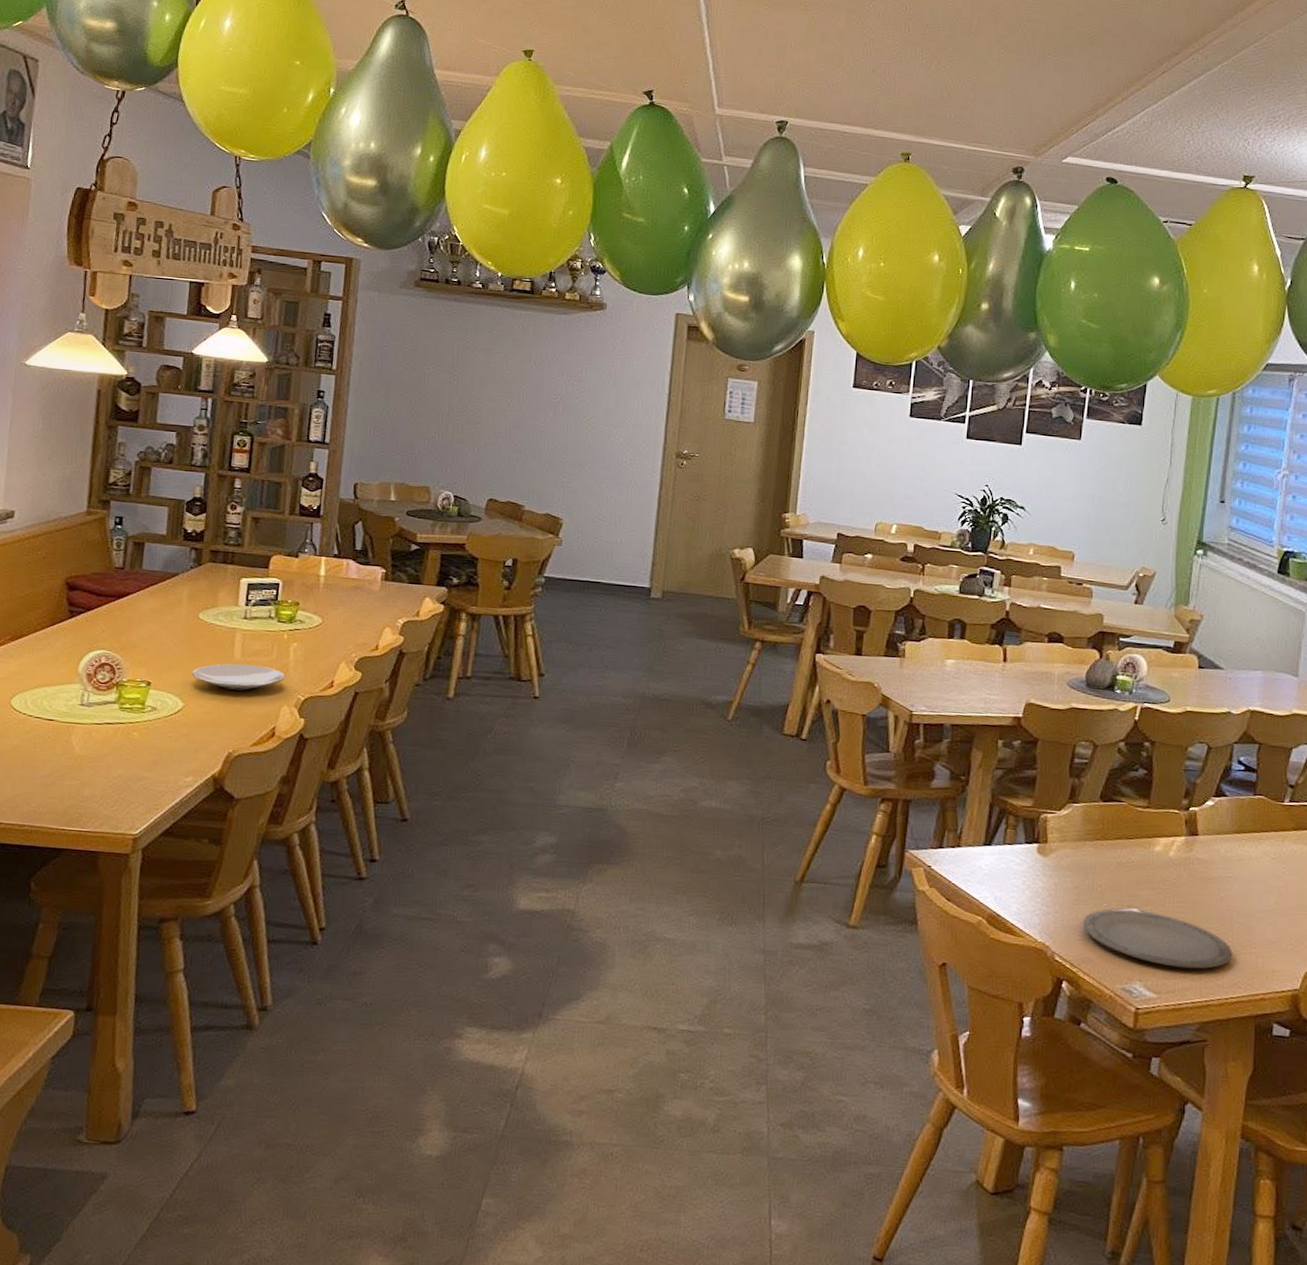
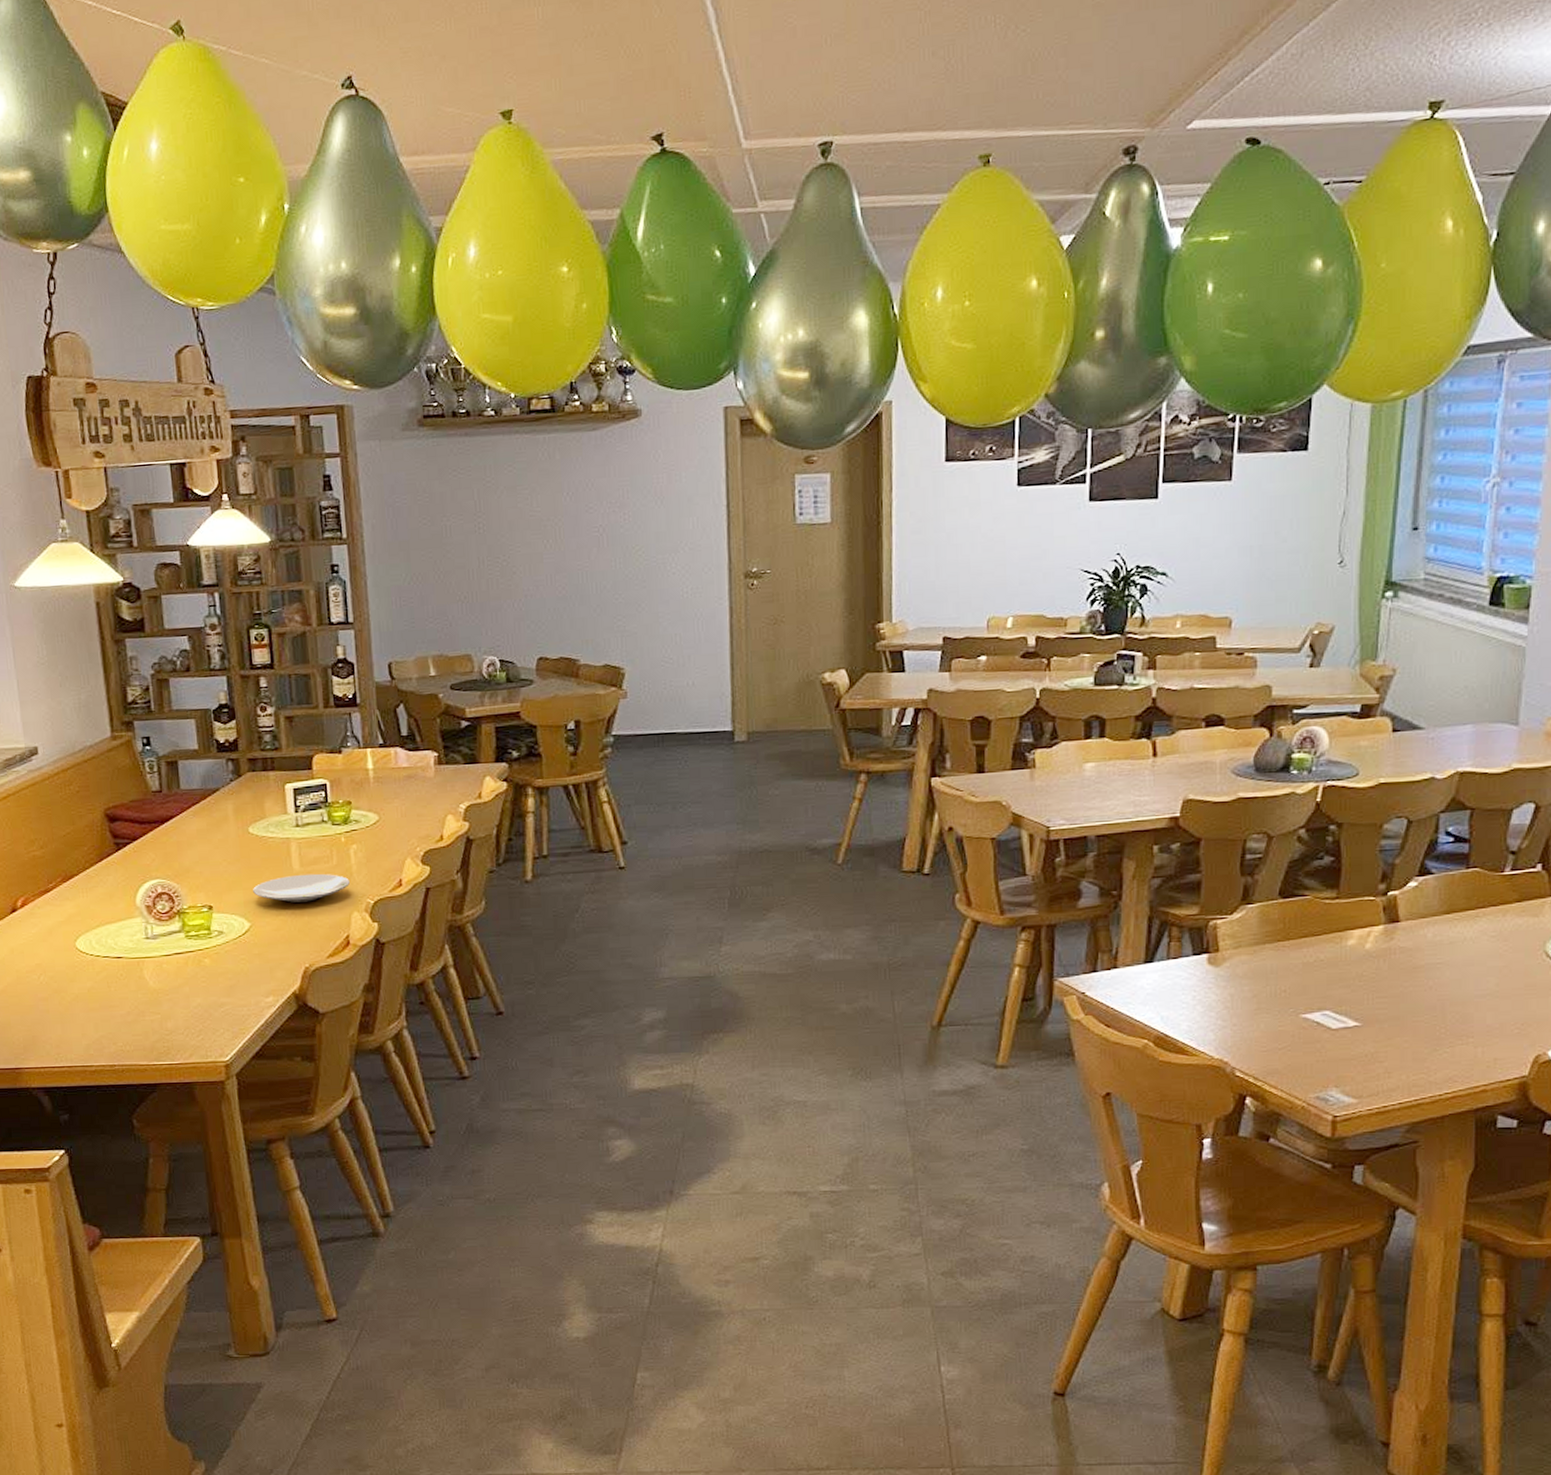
plate: present [1083,908,1233,969] -> none [1266,1012,1446,1068]

